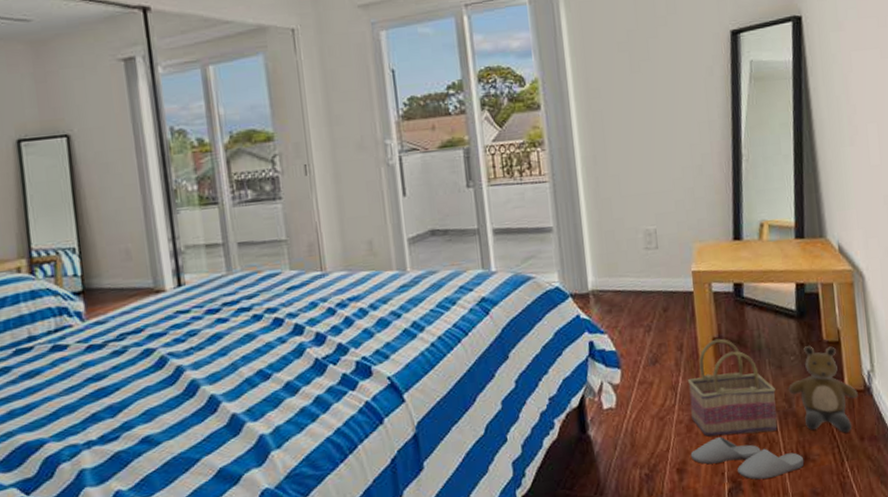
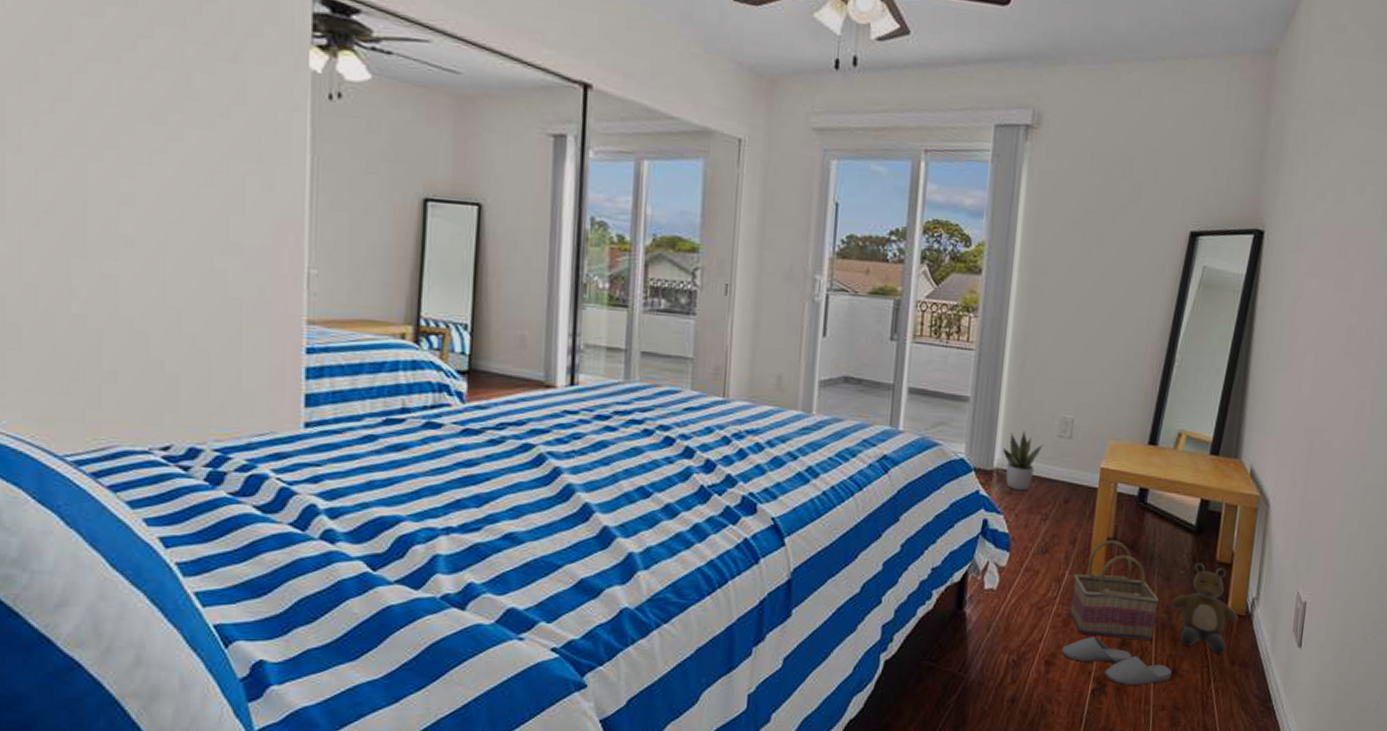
potted plant: none [594,249,632,309] -> present [1003,430,1043,492]

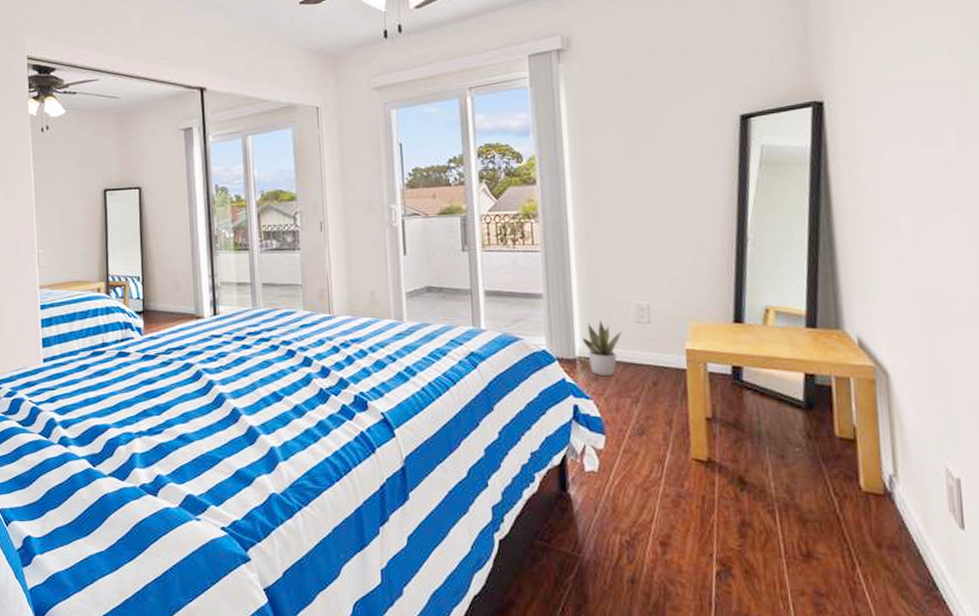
slippers: present [1061,637,1172,685] -> none [676,518,807,568]
basket: present [1070,539,1159,640] -> none [675,419,777,521]
bear: present [1172,563,1239,655] -> none [791,439,876,537]

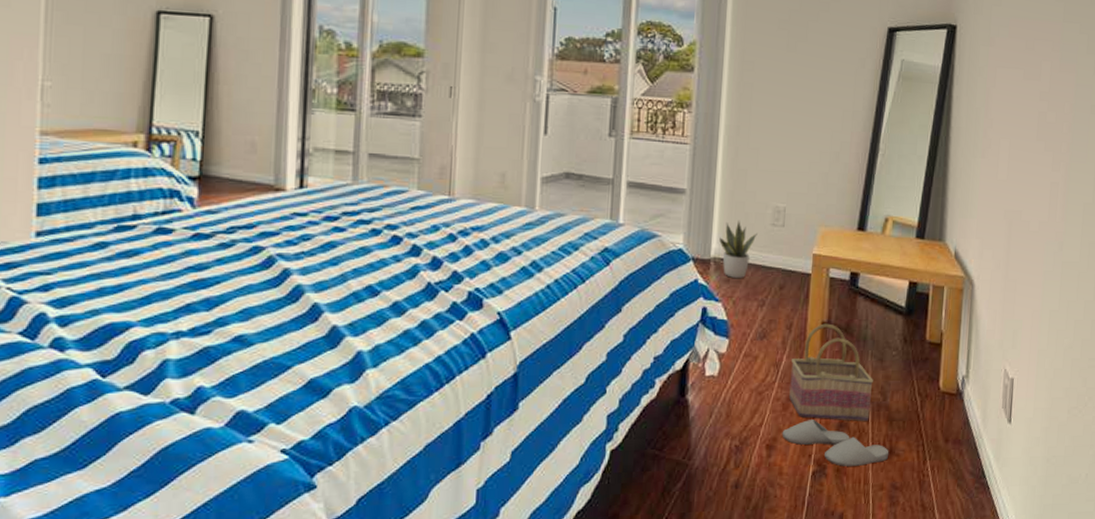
basket: none [675,419,777,521] -> present [789,323,873,421]
slippers: none [676,518,807,568] -> present [782,420,889,466]

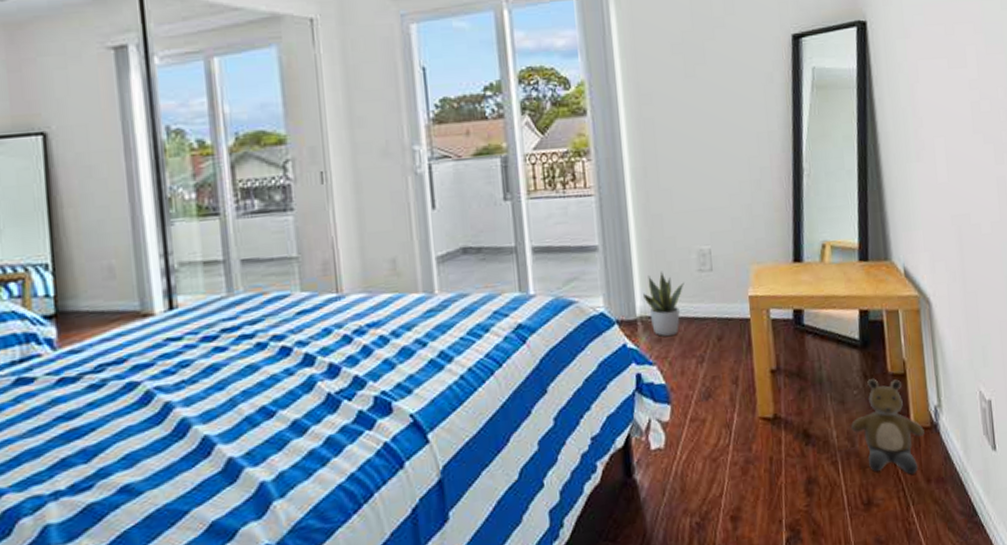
slippers: present [782,420,889,466] -> none [745,480,868,528]
basket: present [789,323,873,421] -> none [742,370,839,480]
bear: none [886,344,950,433] -> present [851,378,925,475]

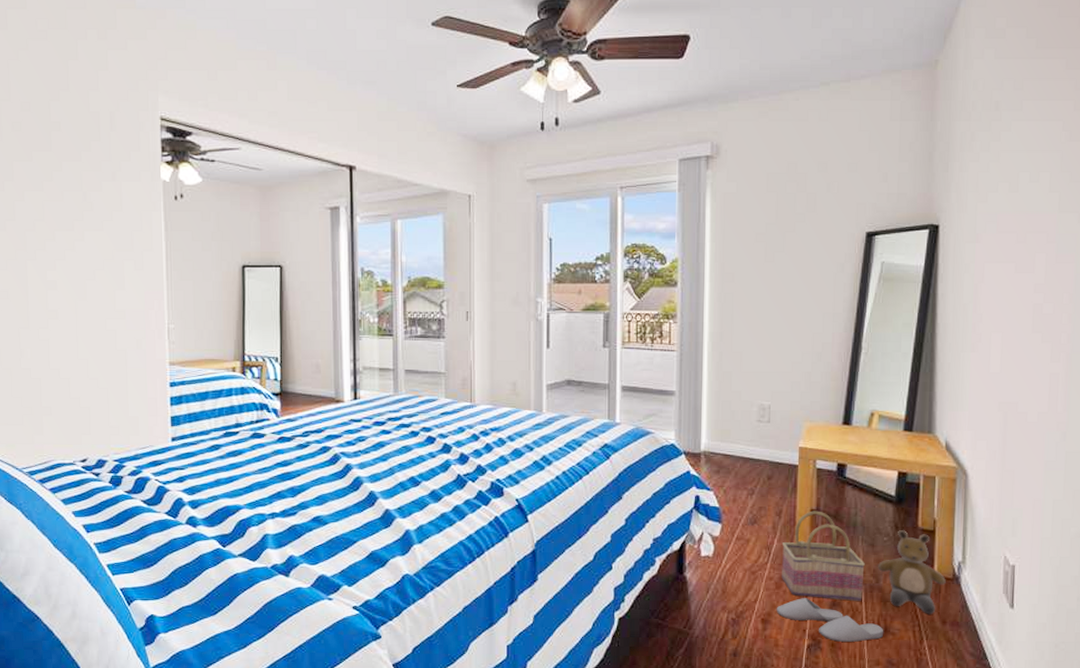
potted plant: present [643,271,684,337] -> none [708,417,744,470]
basket: none [742,370,839,480] -> present [781,511,865,601]
slippers: none [745,480,868,528] -> present [776,598,884,642]

